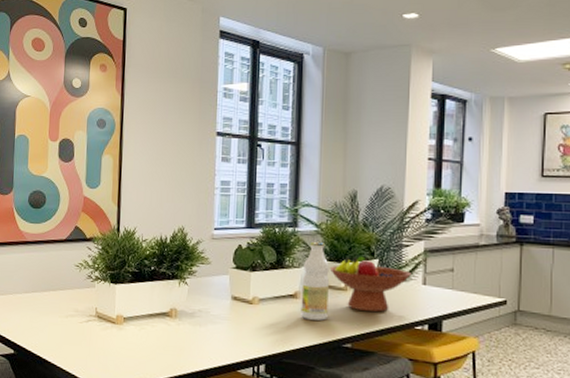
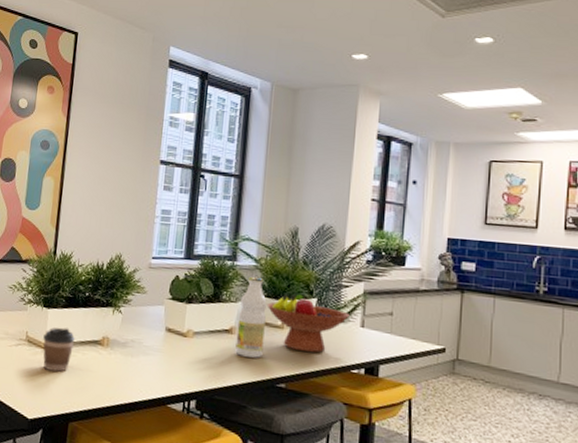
coffee cup: none [112,301,143,345] -> present [43,327,75,372]

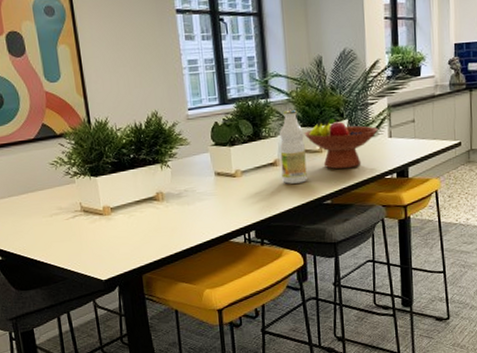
coffee cup: present [43,327,75,372] -> none [98,191,130,234]

